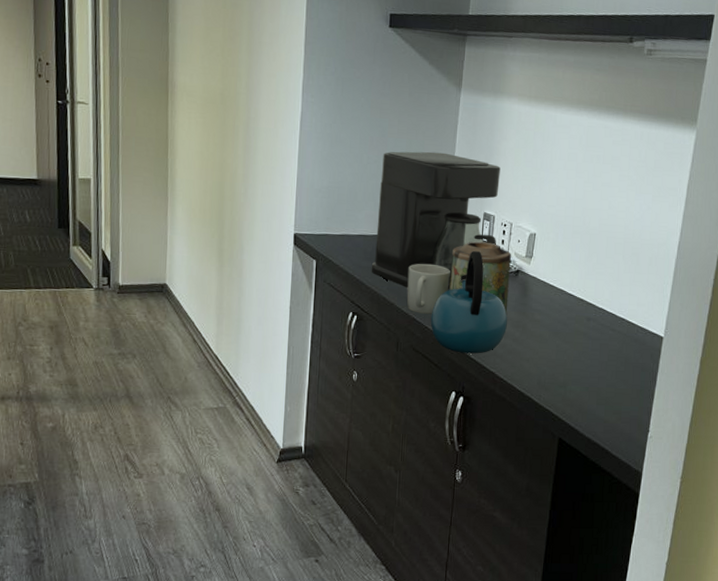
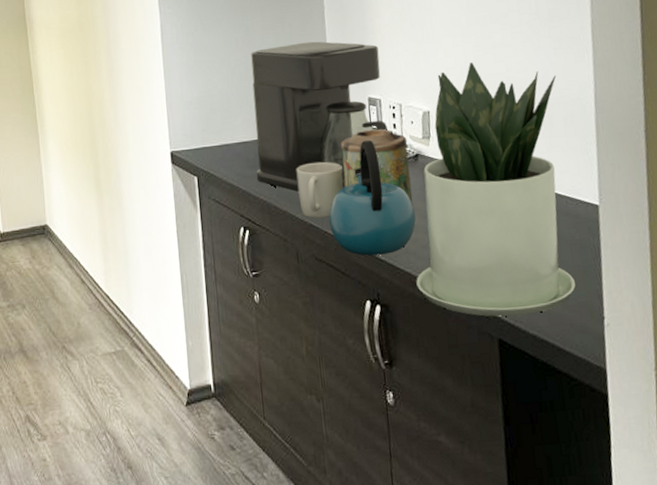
planter: none [498,196,650,421] -> present [416,63,576,317]

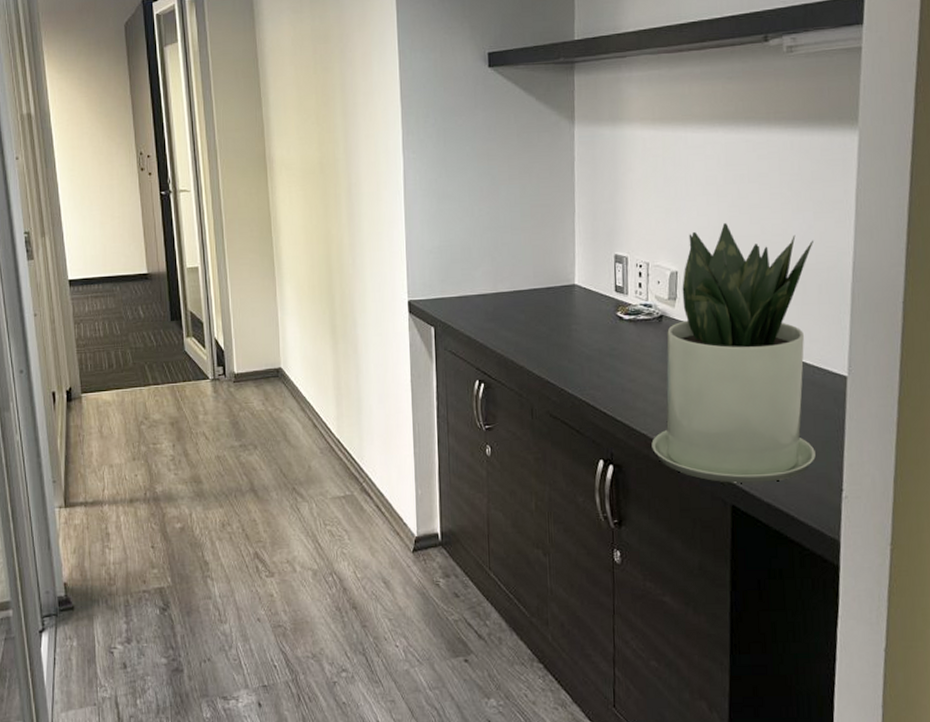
coffee maker: present [251,41,389,192] -> none [494,194,634,347]
mug: present [296,161,344,219] -> none [535,318,584,376]
kettle: present [328,139,416,256] -> none [566,298,655,416]
canister: present [341,128,414,207] -> none [583,287,654,368]

